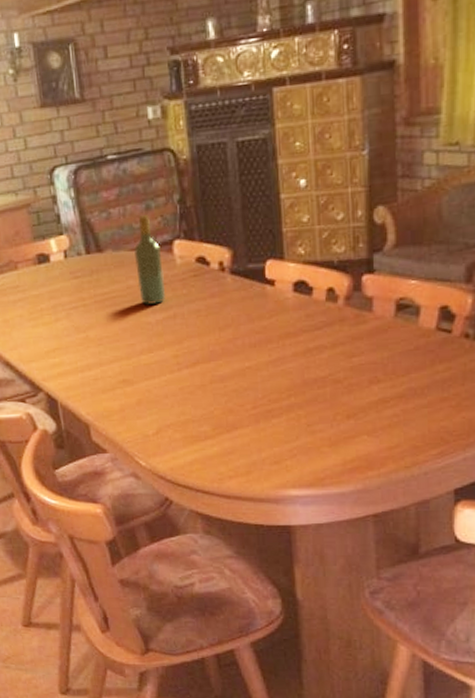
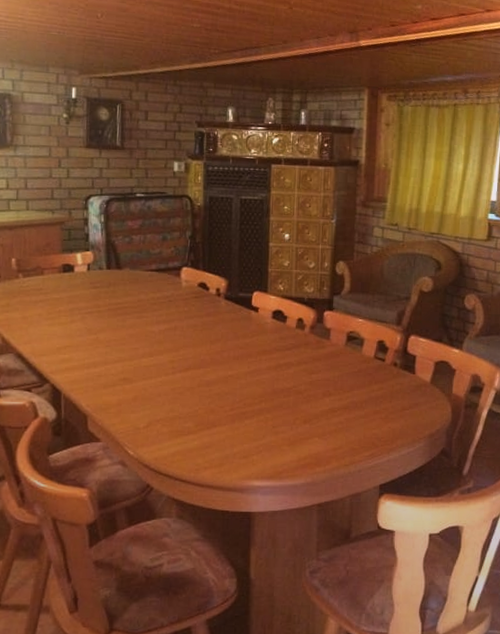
wine bottle: present [134,215,165,306] -> none [147,244,171,318]

